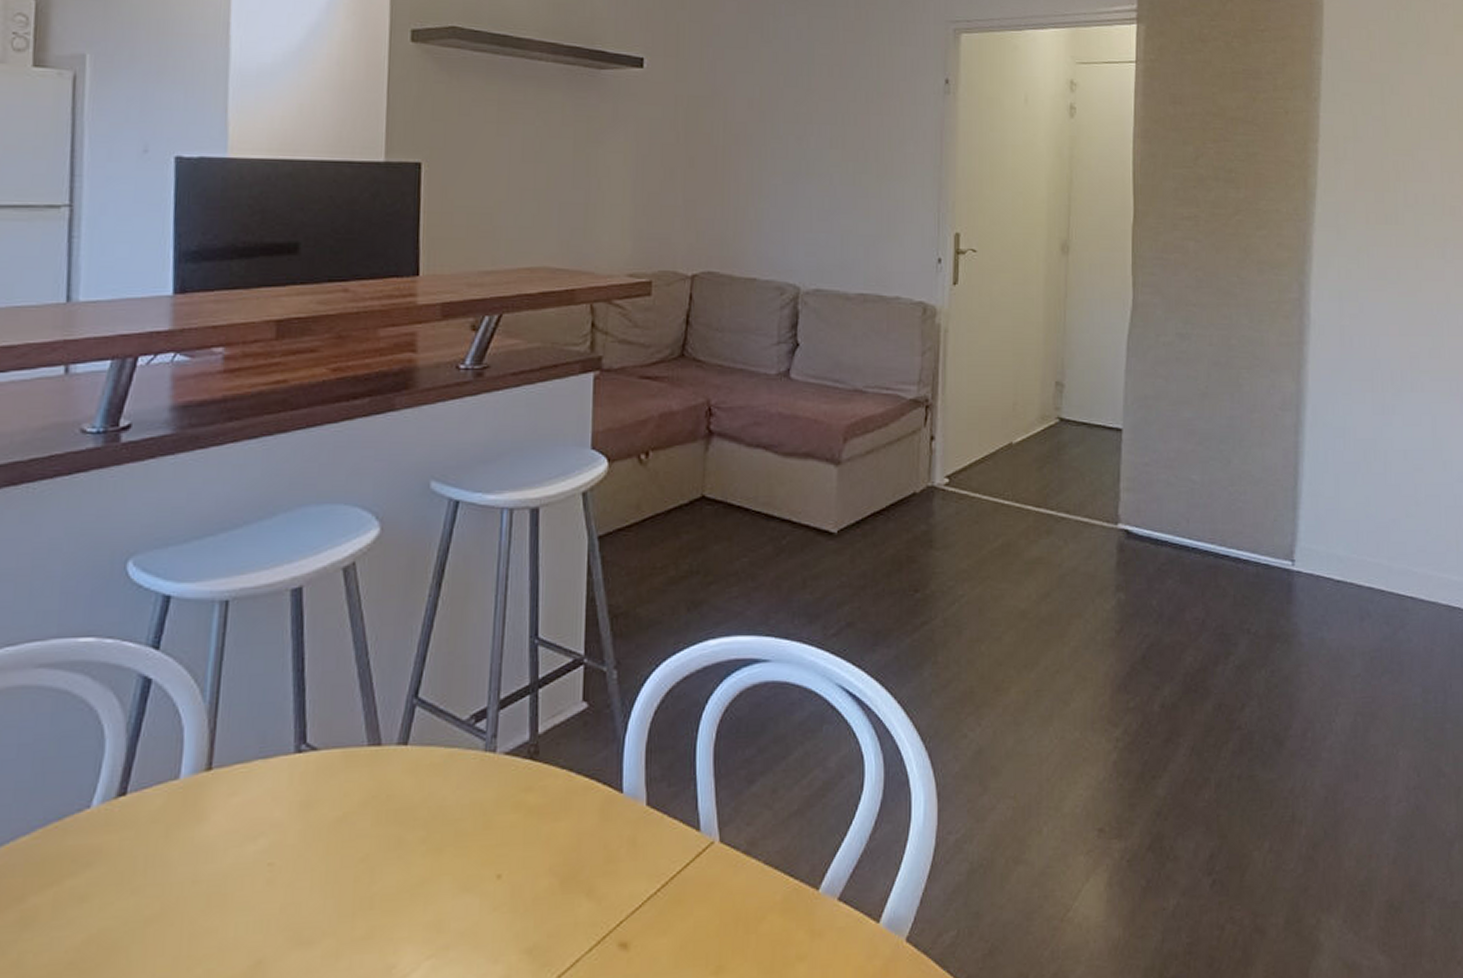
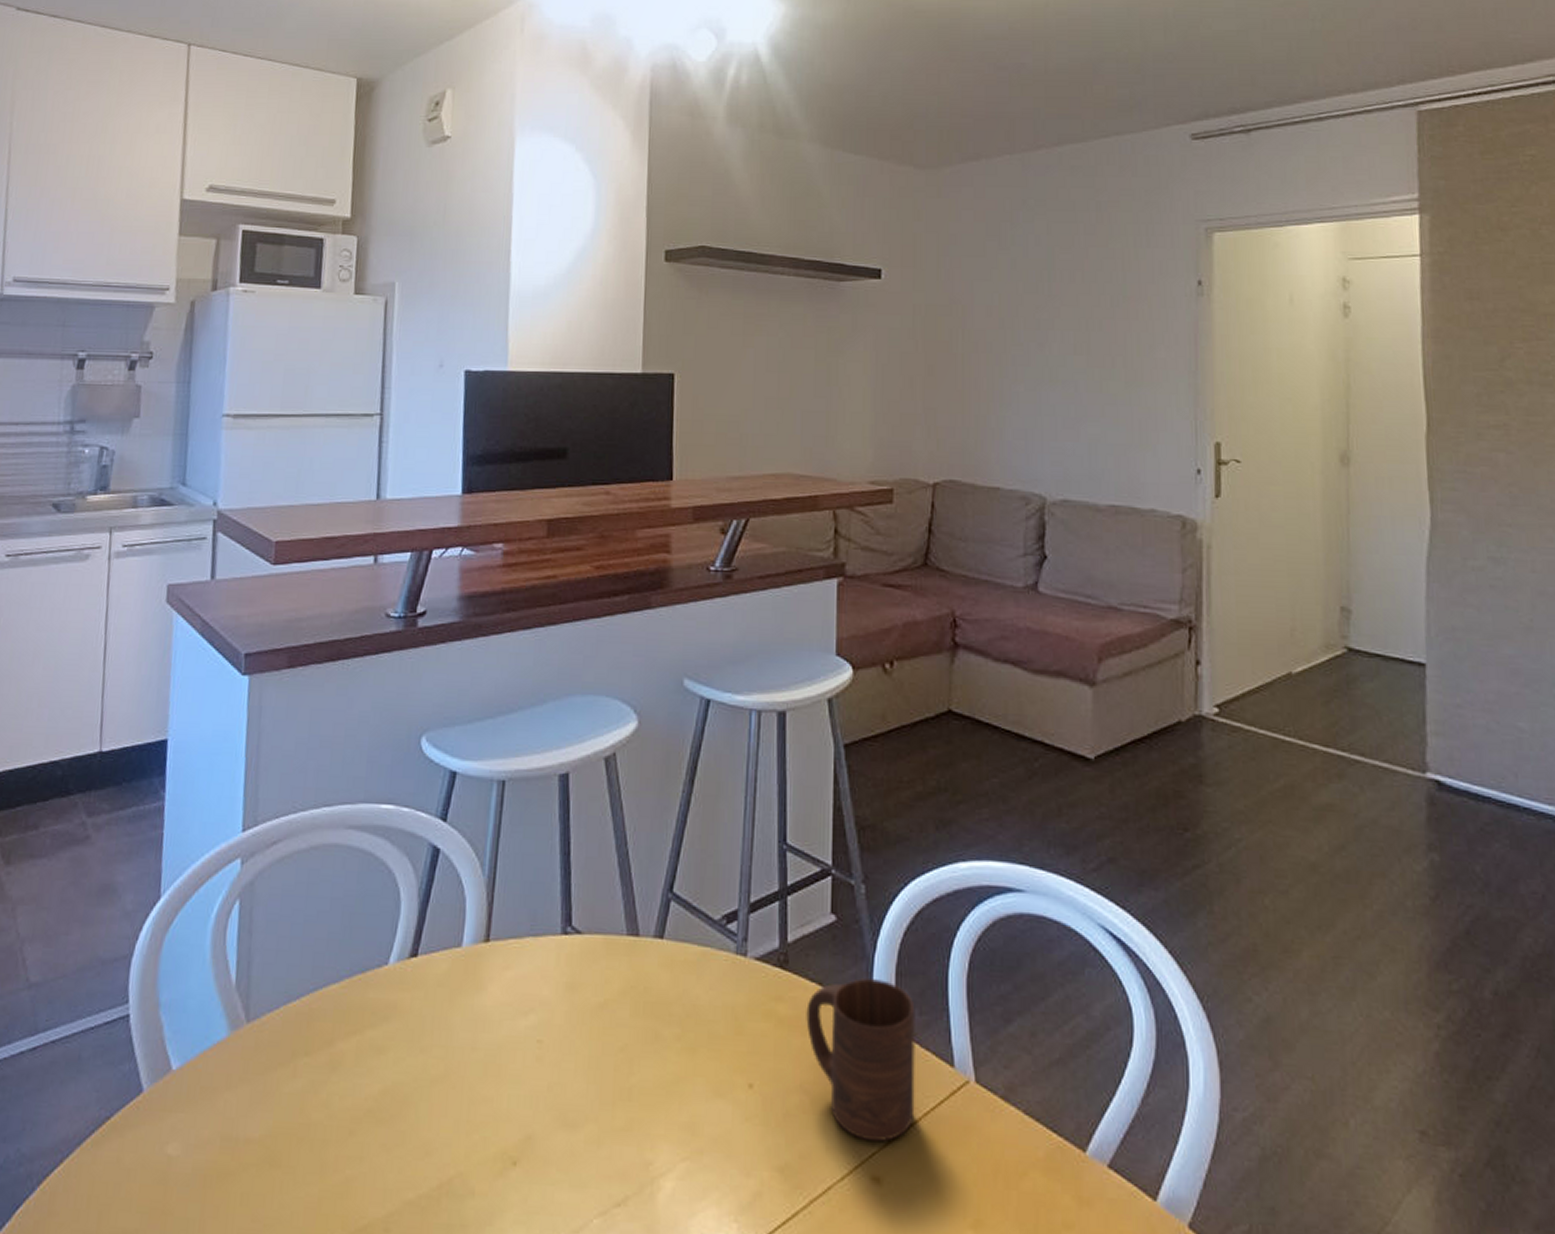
cup: none [556,758,664,912] -> present [806,978,915,1142]

